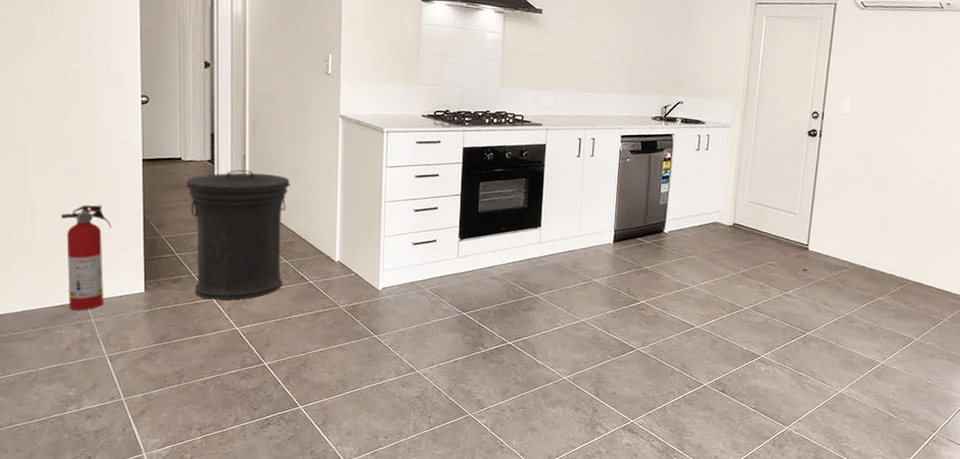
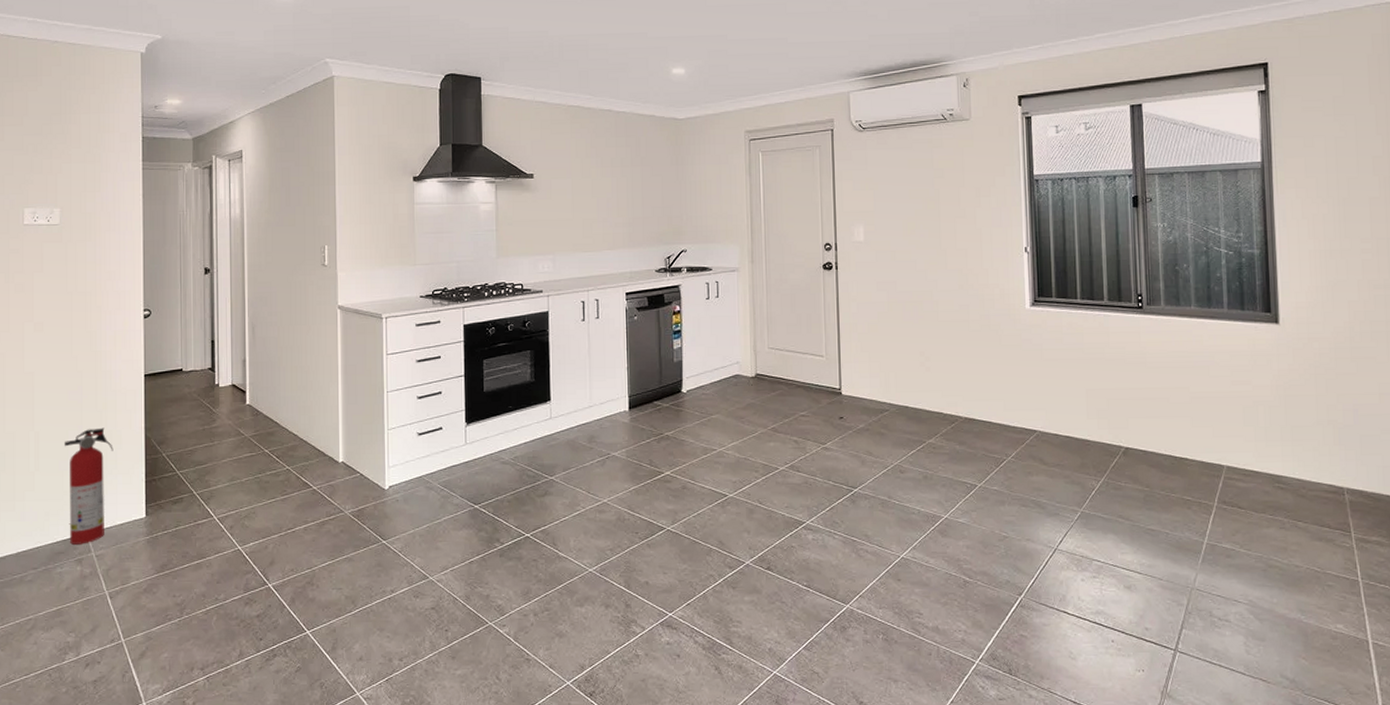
trash can: present [185,169,291,300] -> none [186,374,292,518]

